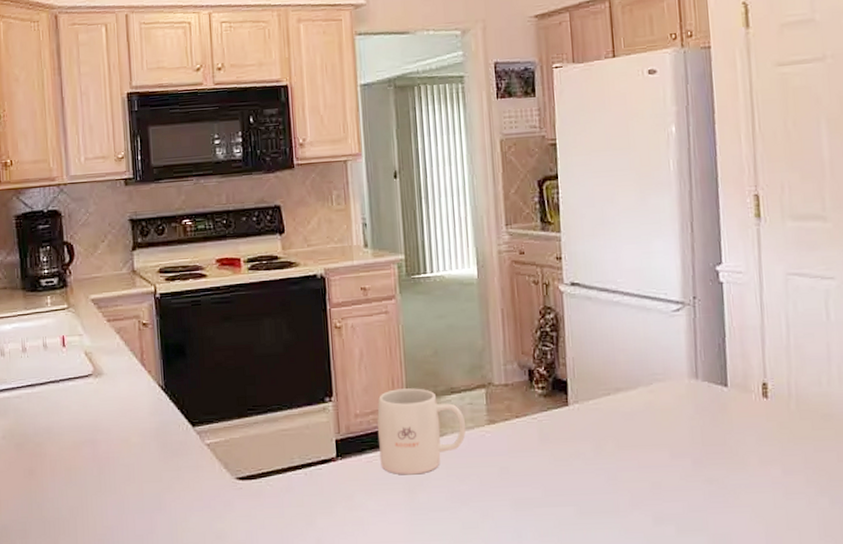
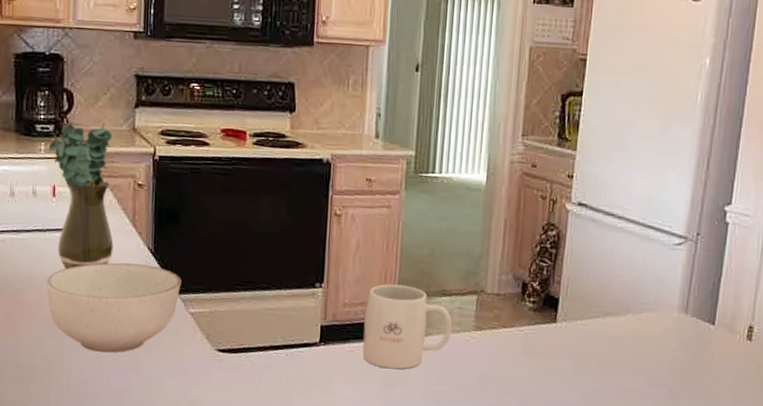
vase: none [55,267,126,417] -> present [49,116,113,270]
bowl: none [63,402,195,496] -> present [46,262,181,353]

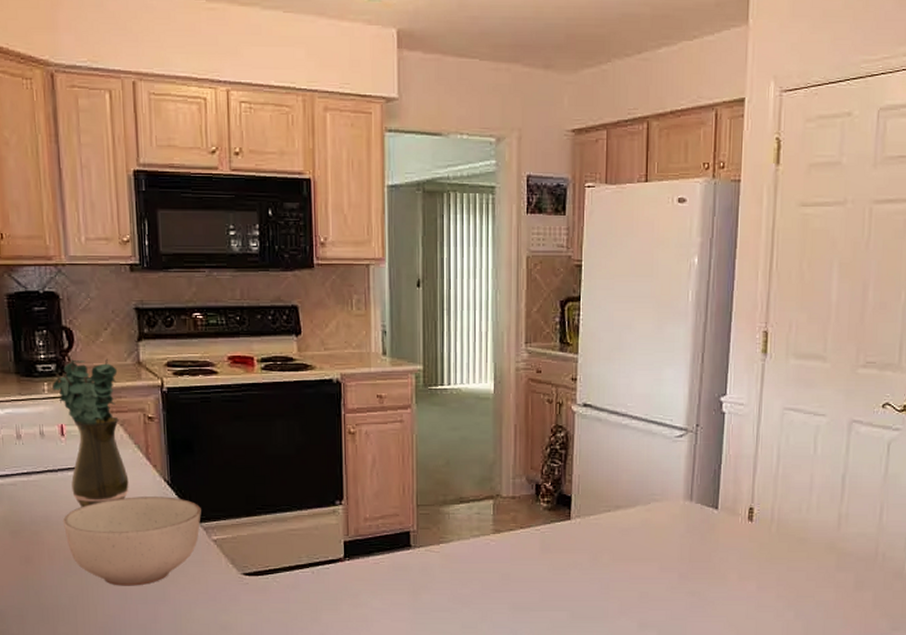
mug: present [363,284,453,370] -> none [385,496,472,577]

